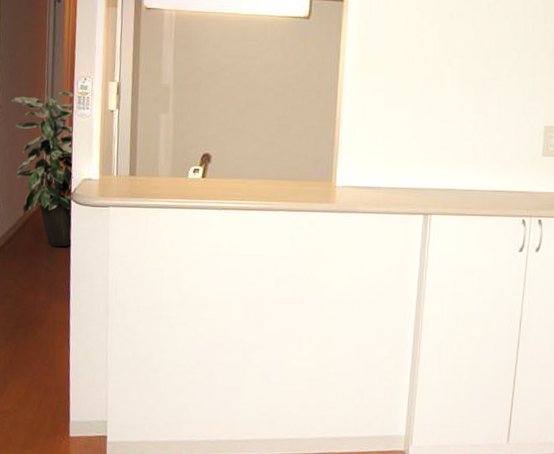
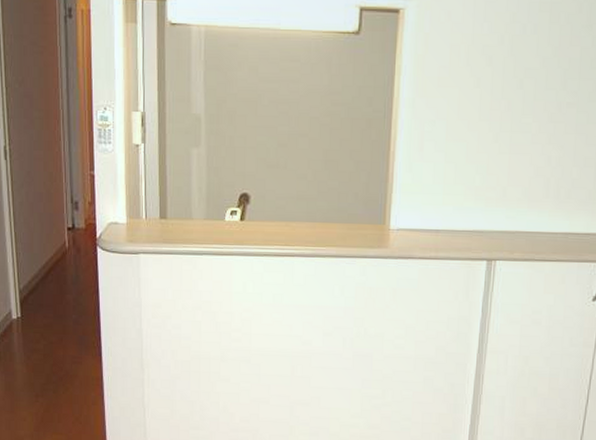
indoor plant: present [10,91,75,247] -> none [22,123,100,298]

